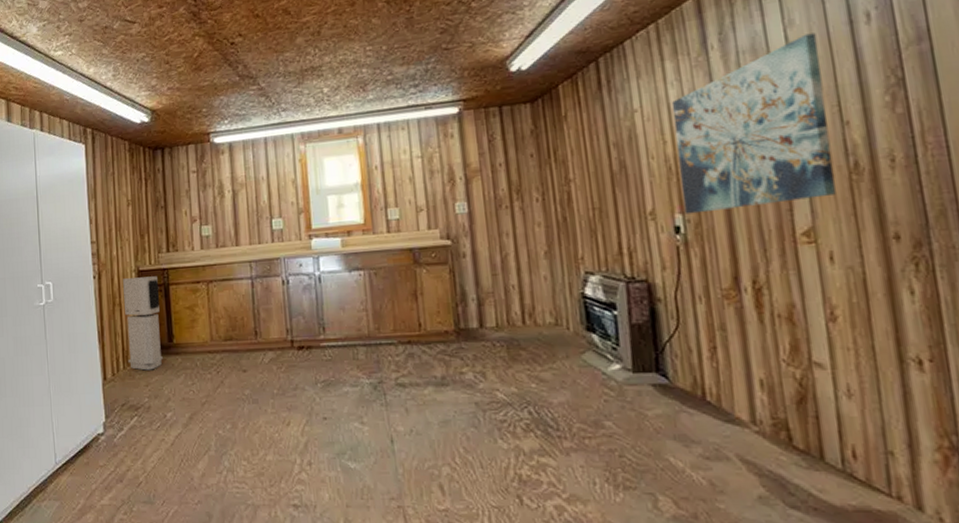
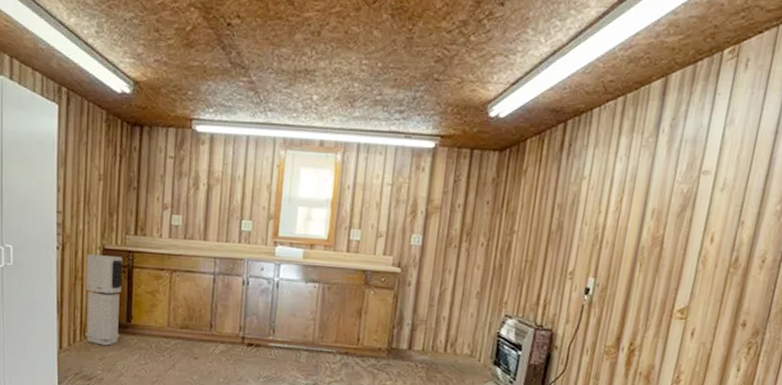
wall art: present [671,32,836,215] -> none [596,135,747,283]

